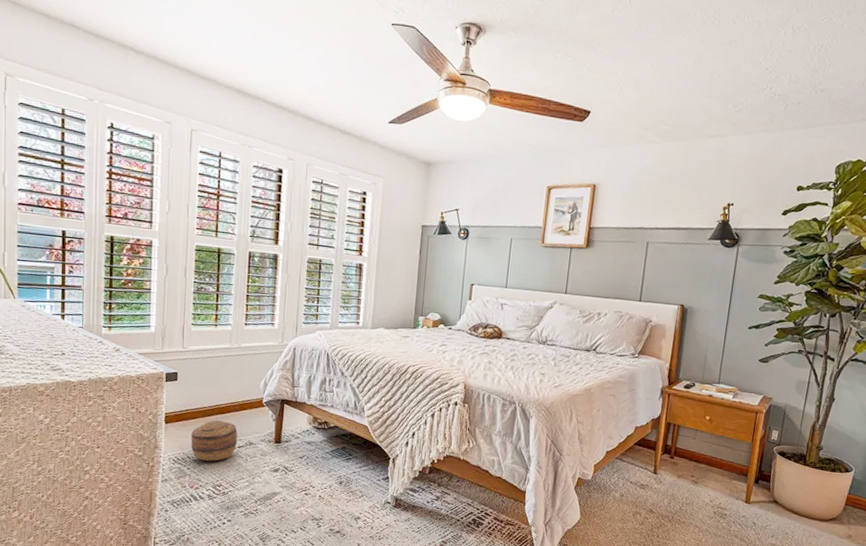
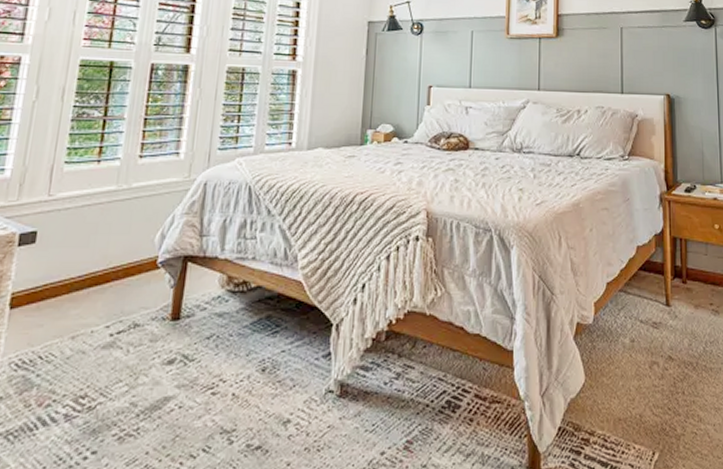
basket: present [191,420,237,461] -> none [45,296,118,360]

